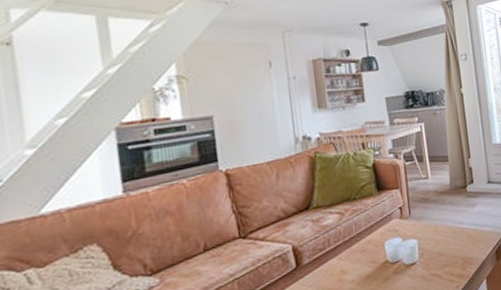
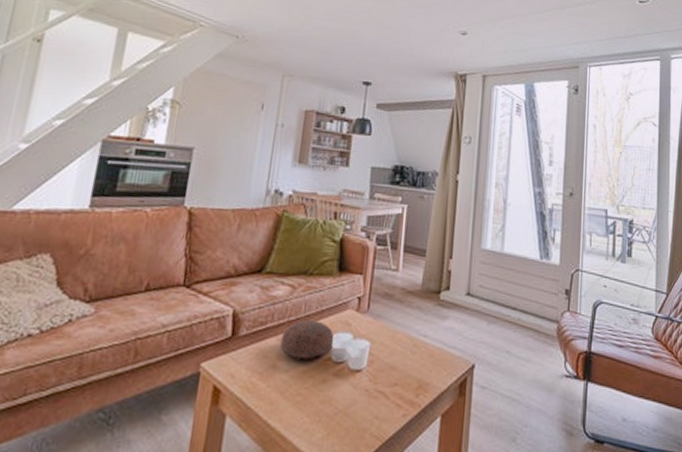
decorative bowl: none [340,234,388,270] -> present [280,320,335,361]

